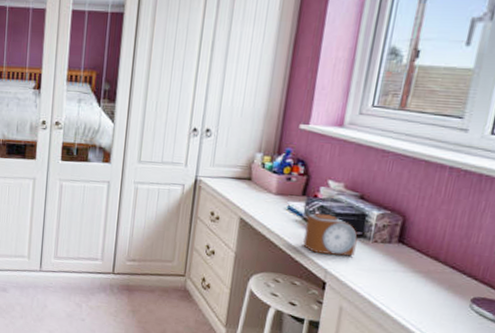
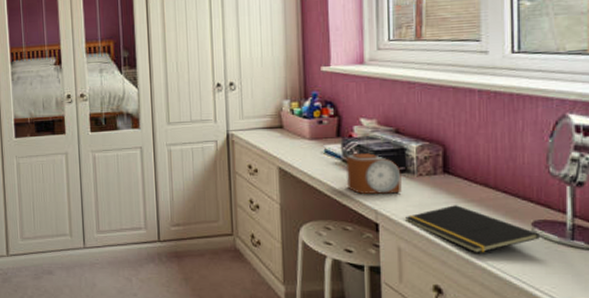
notepad: none [351,273,476,321] -> present [404,205,540,253]

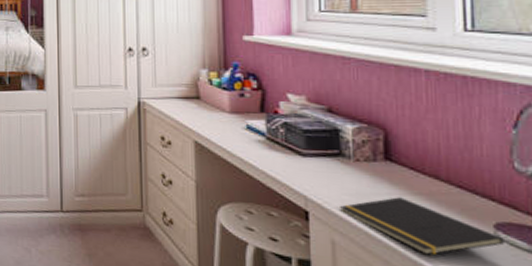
alarm clock: present [346,153,402,195] -> none [271,131,336,179]

